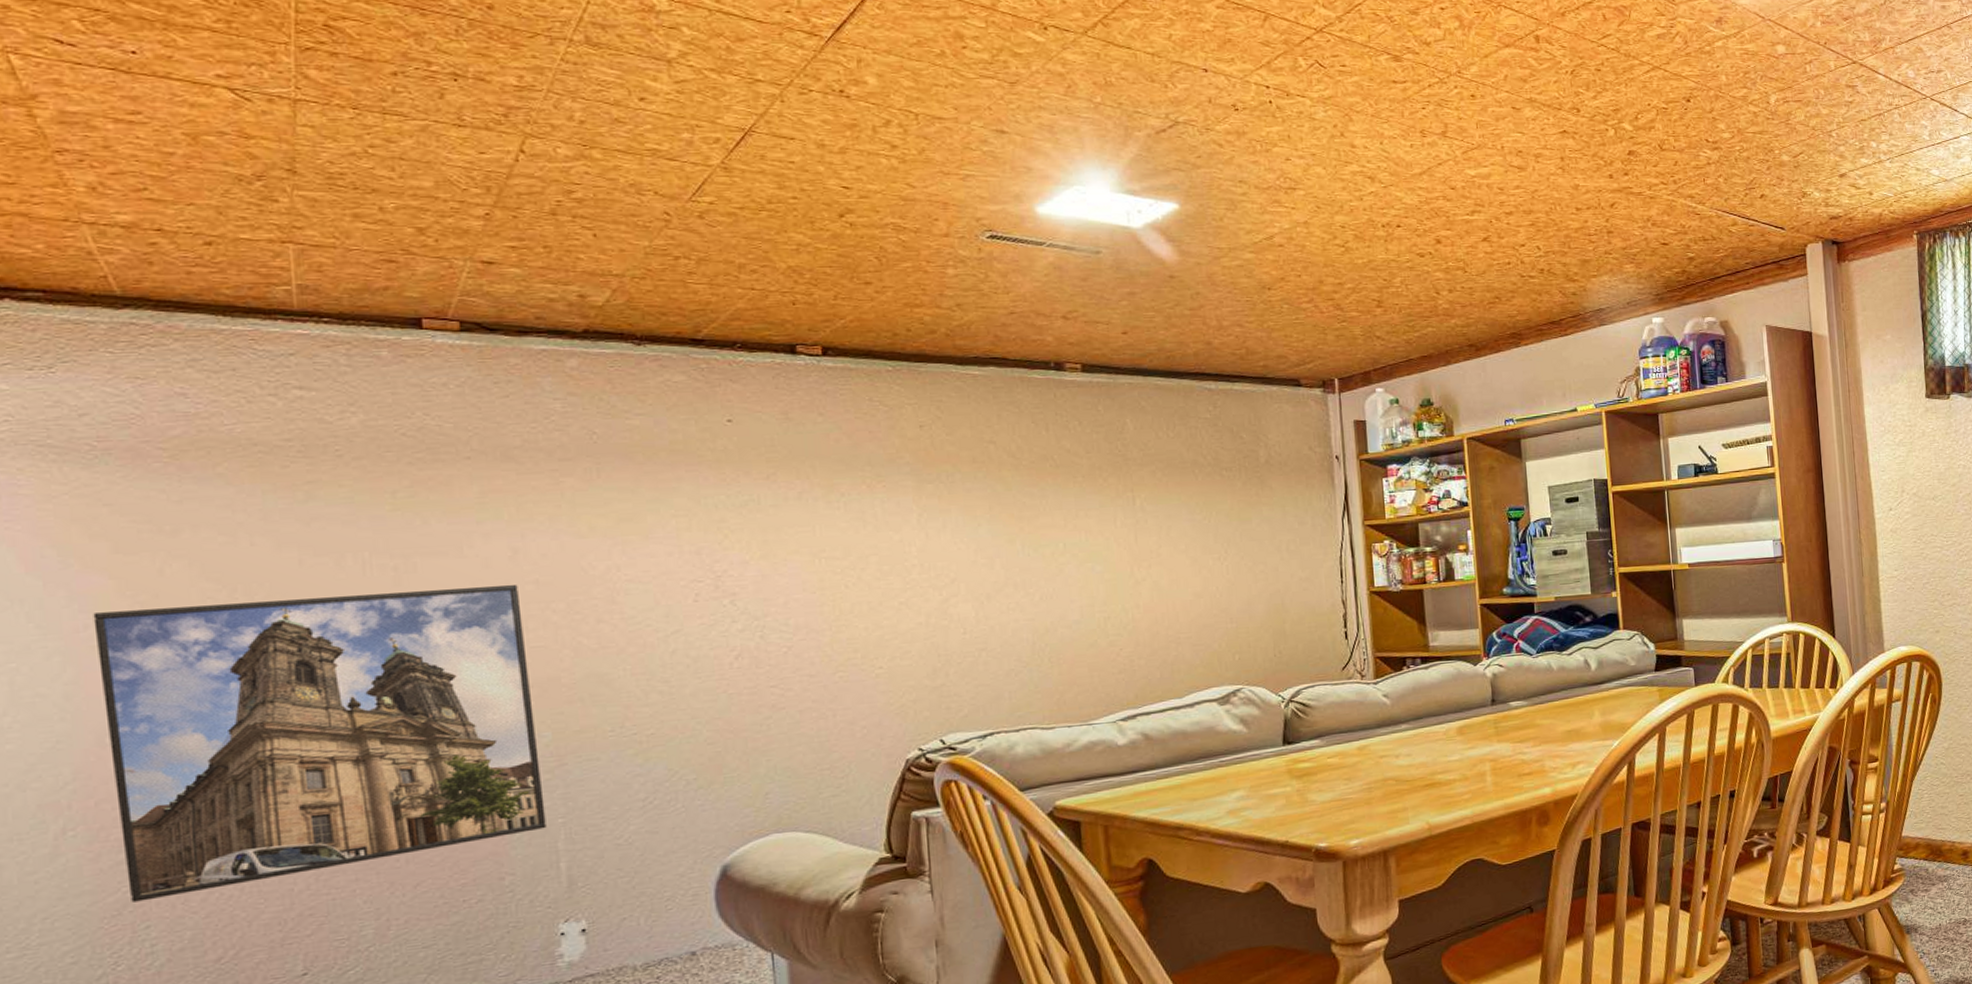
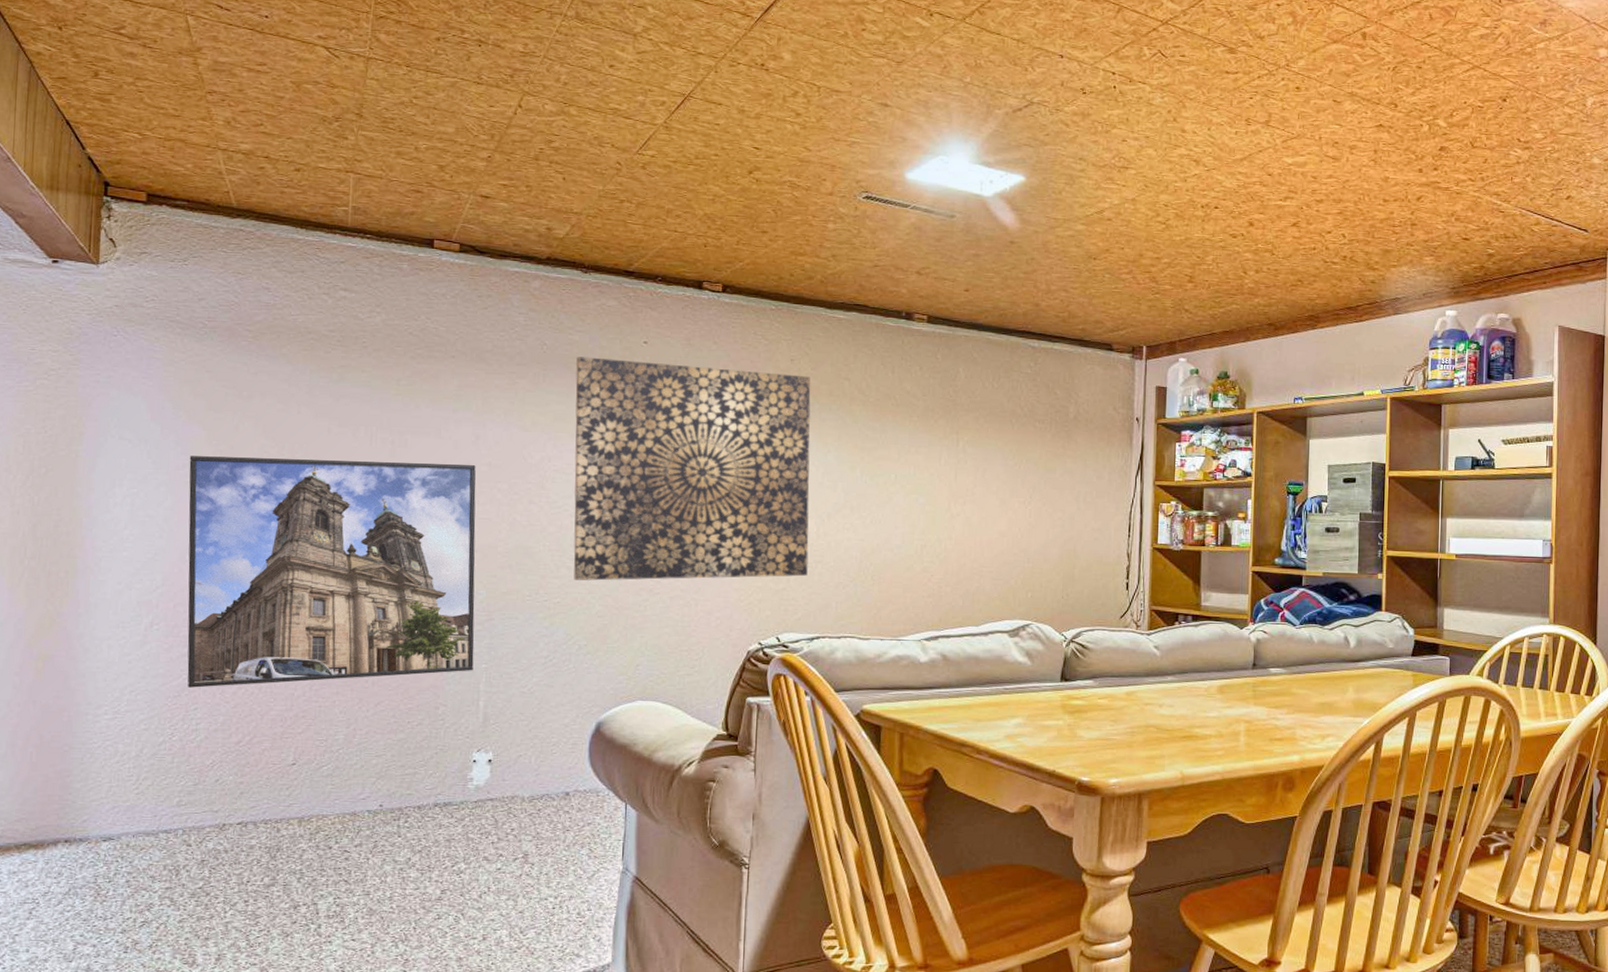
wall art: none [639,442,970,706] -> present [573,357,811,581]

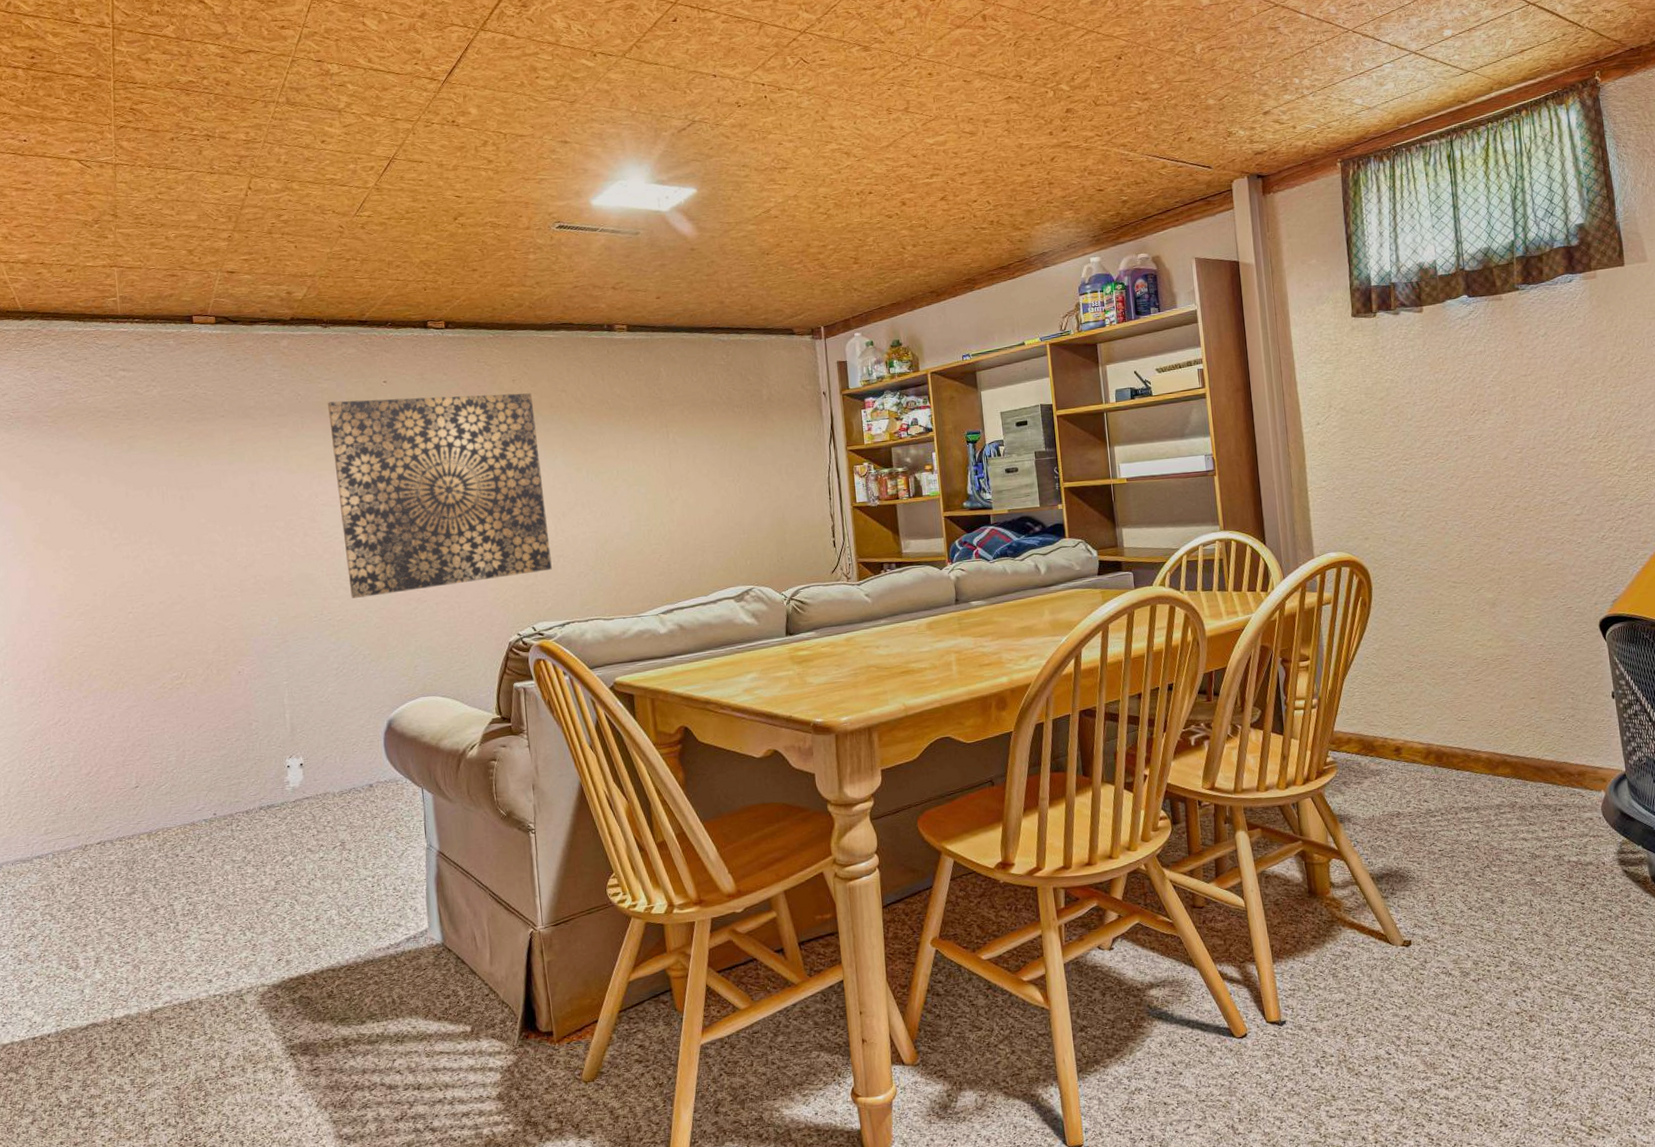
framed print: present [187,456,476,688] -> none [13,509,277,731]

